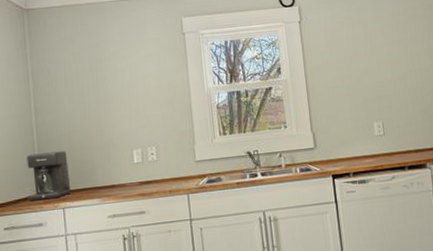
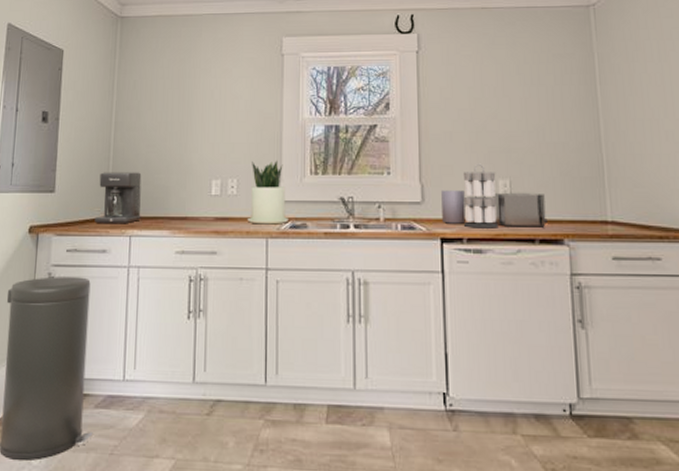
planter: none [167,126,205,184] -> present [247,160,288,225]
canister: none [329,134,351,163] -> present [441,190,466,224]
spice rack: none [345,111,376,164] -> present [462,163,499,229]
toaster: none [370,129,413,160] -> present [493,192,548,228]

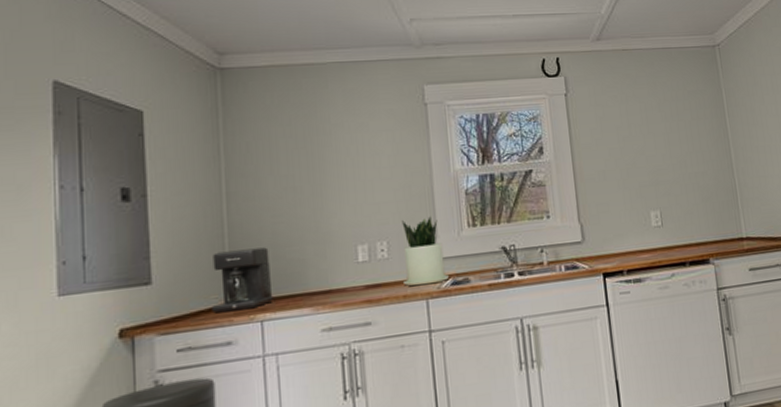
canister: present [441,190,466,224] -> none [600,225,625,259]
spice rack: present [462,163,499,229] -> none [618,198,654,260]
toaster: present [493,192,548,228] -> none [646,219,695,255]

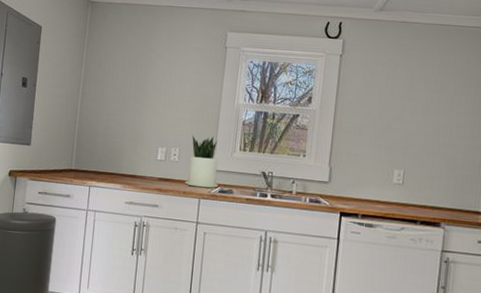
coffee maker: present [211,247,274,313] -> none [61,132,102,176]

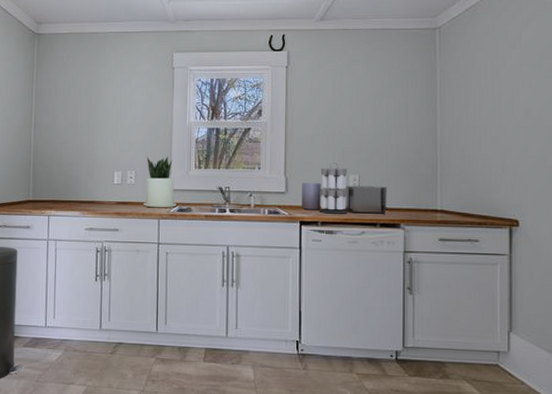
canister: none [343,174,365,203] -> present [302,183,321,210]
spice rack: none [361,155,393,209] -> present [320,161,348,214]
toaster: none [385,179,431,212] -> present [344,185,388,214]

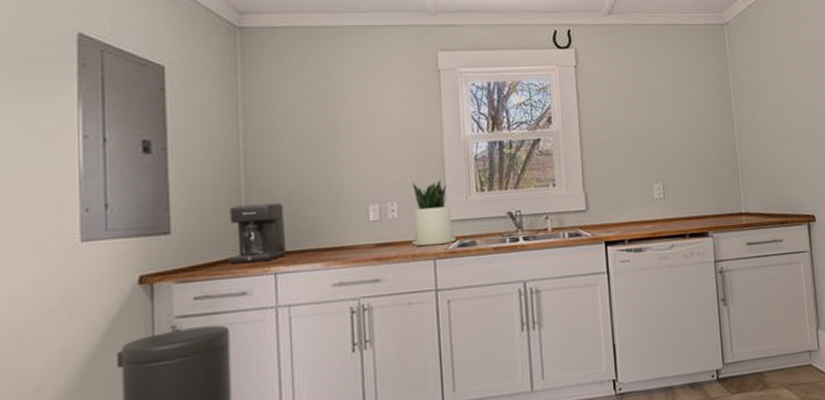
coffee maker: none [20,164,57,206] -> present [228,203,287,264]
canister: present [302,183,321,210] -> none [604,196,627,228]
spice rack: present [320,161,348,214] -> none [622,170,655,230]
toaster: present [344,185,388,214] -> none [649,193,695,226]

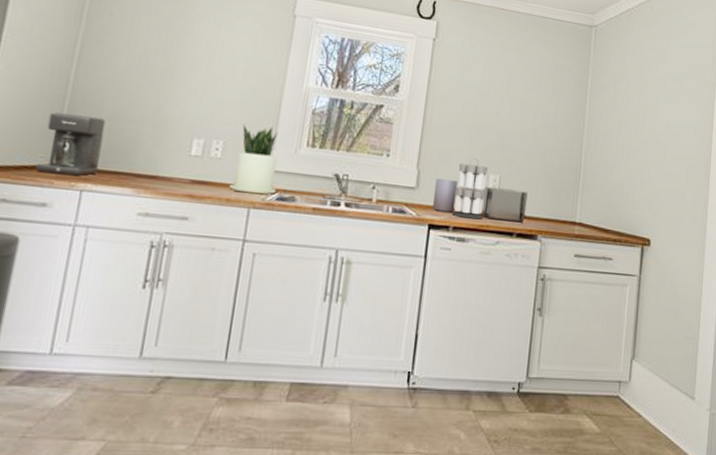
canister: none [604,196,627,228] -> present [432,178,458,213]
spice rack: none [622,170,655,230] -> present [452,156,489,220]
toaster: none [649,193,695,226] -> present [479,186,528,223]

